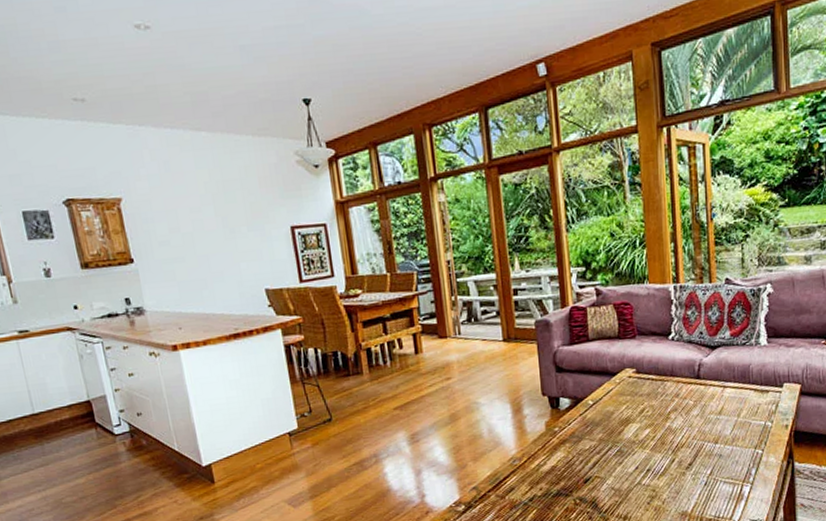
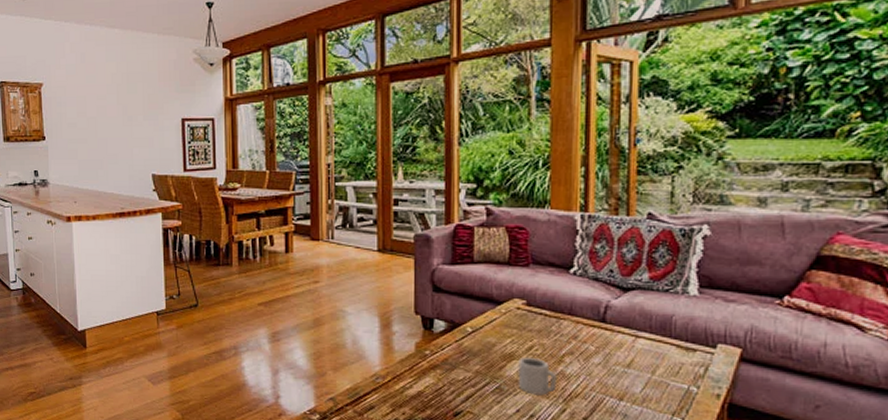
cup: none [633,418,666,452] -> present [518,357,557,396]

